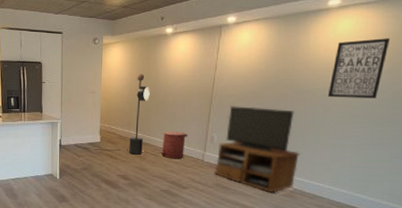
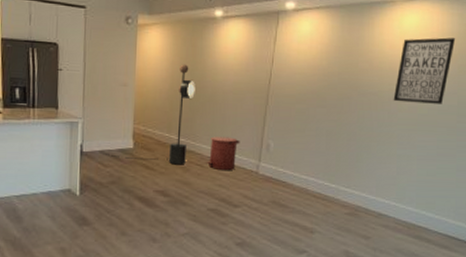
tv stand: present [215,105,300,192] -> none [271,107,365,210]

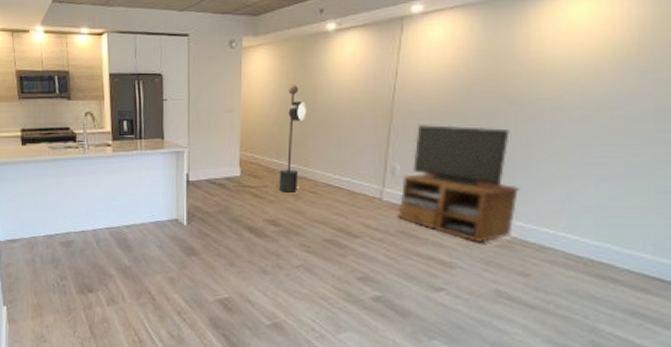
trash can: present [206,136,240,170] -> none [320,161,360,197]
tv stand: none [271,107,365,210] -> present [398,123,520,242]
wall art: present [393,37,456,104] -> none [558,25,650,110]

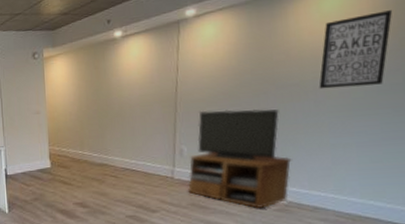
floor lamp: present [206,85,306,193] -> none [22,86,103,178]
wall art: none [558,25,650,110] -> present [319,10,393,89]

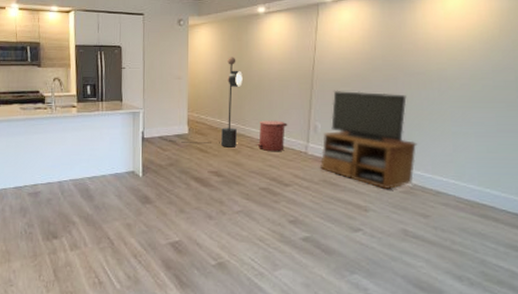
floor lamp: none [22,86,103,178] -> present [159,57,243,148]
trash can: none [120,147,152,179] -> present [256,120,288,151]
wall art: present [319,10,393,89] -> none [442,14,507,80]

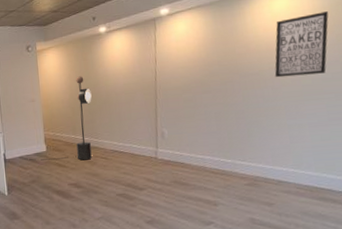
trash can: present [256,120,288,151] -> none [109,131,137,160]
tv stand: present [320,90,417,189] -> none [169,95,257,183]
wall art: none [442,14,507,80] -> present [274,11,329,78]

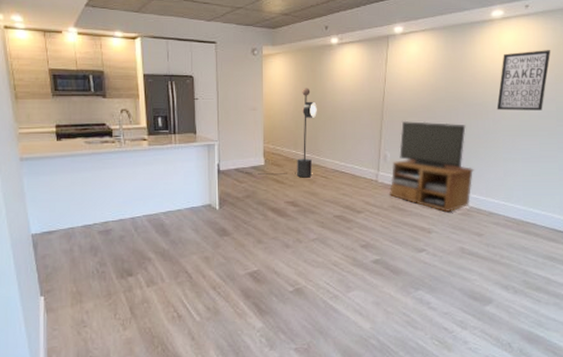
tv stand: none [169,95,257,183] -> present [389,120,474,212]

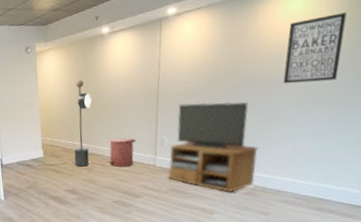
trash can: none [330,151,360,180] -> present [107,137,136,167]

